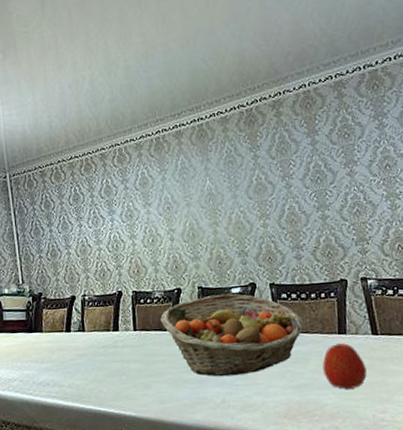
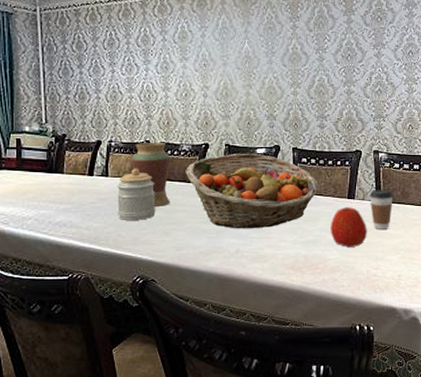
jar: none [94,320,135,375] -> present [117,168,156,220]
vase: none [106,291,148,360] -> present [132,142,171,208]
coffee cup: none [363,320,393,367] -> present [369,190,393,229]

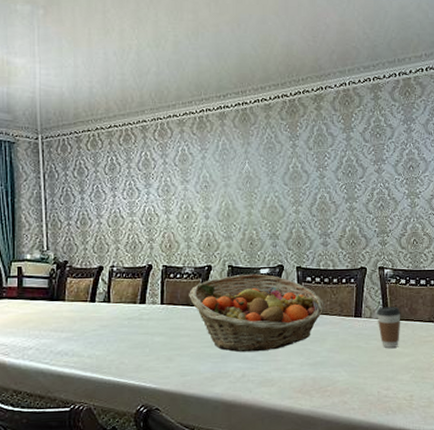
jar: present [117,168,156,220] -> none [120,293,159,347]
vase: present [132,142,171,208] -> none [134,265,173,333]
apple: present [330,207,367,247] -> none [338,326,376,367]

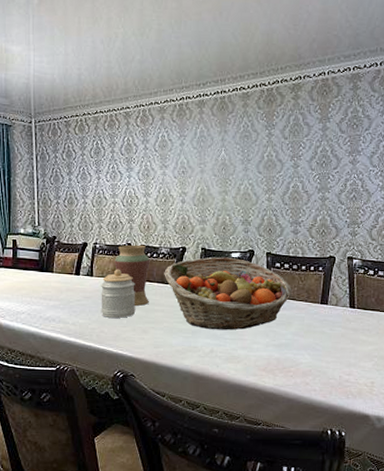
jar: none [120,293,159,347] -> present [101,269,136,318]
vase: none [134,265,173,333] -> present [114,244,150,307]
coffee cup: present [377,307,401,348] -> none [343,296,367,336]

